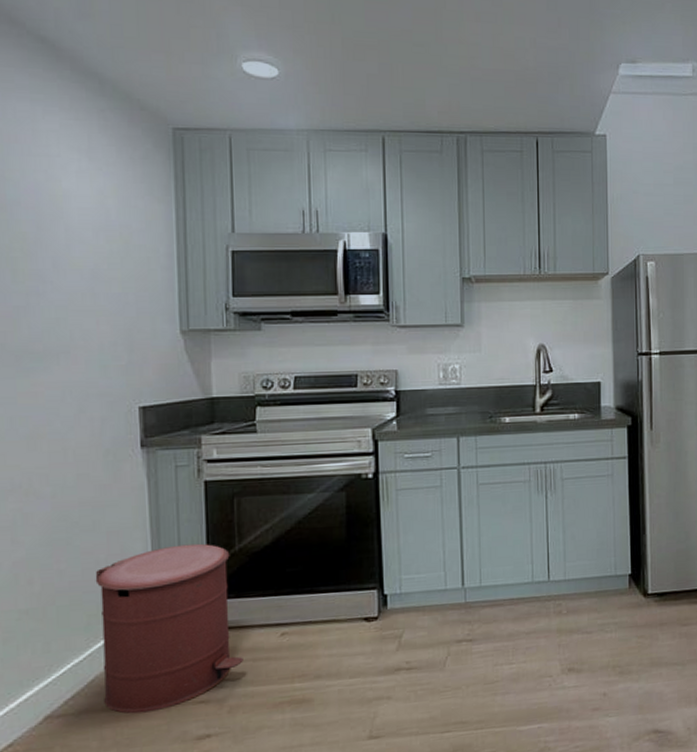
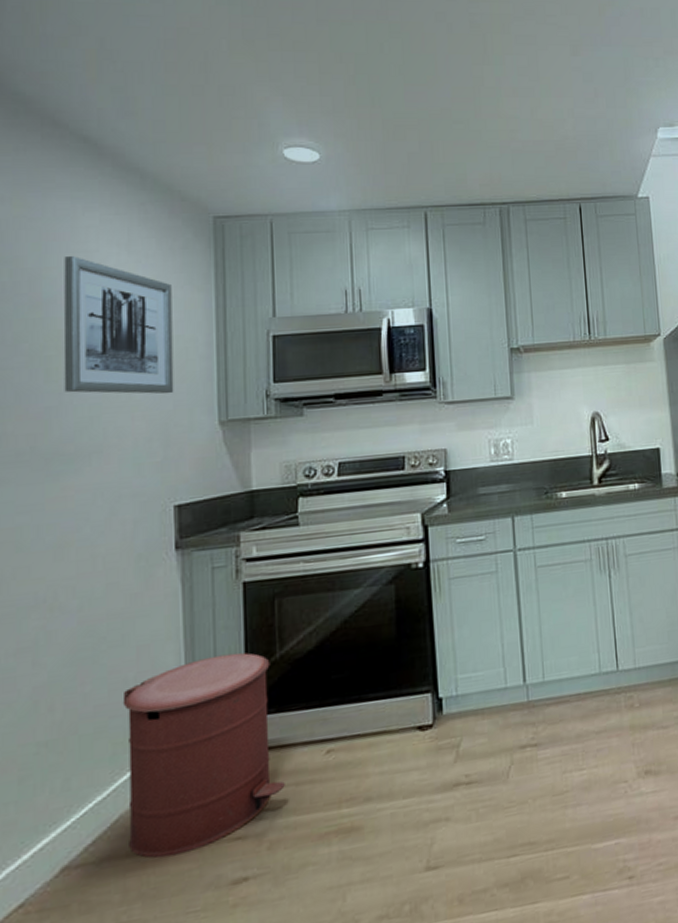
wall art: none [26,158,137,301] -> present [63,255,174,394]

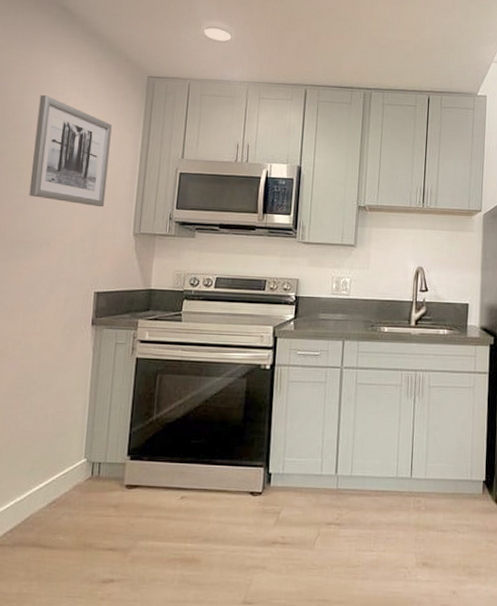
trash can: present [122,652,285,859] -> none [34,409,149,552]

